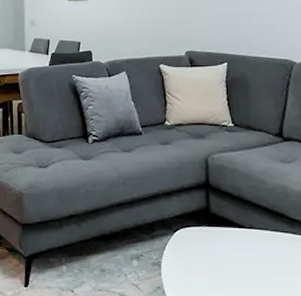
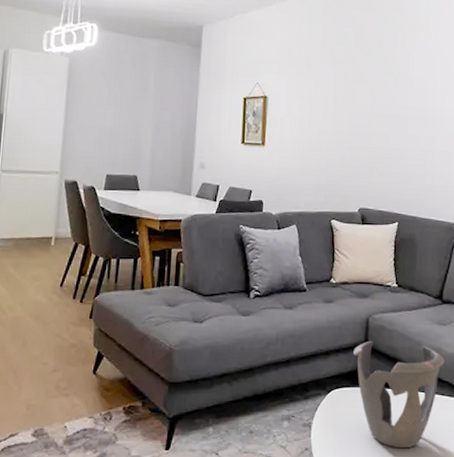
decorative bowl: none [195,180,293,288] -> present [353,340,445,449]

